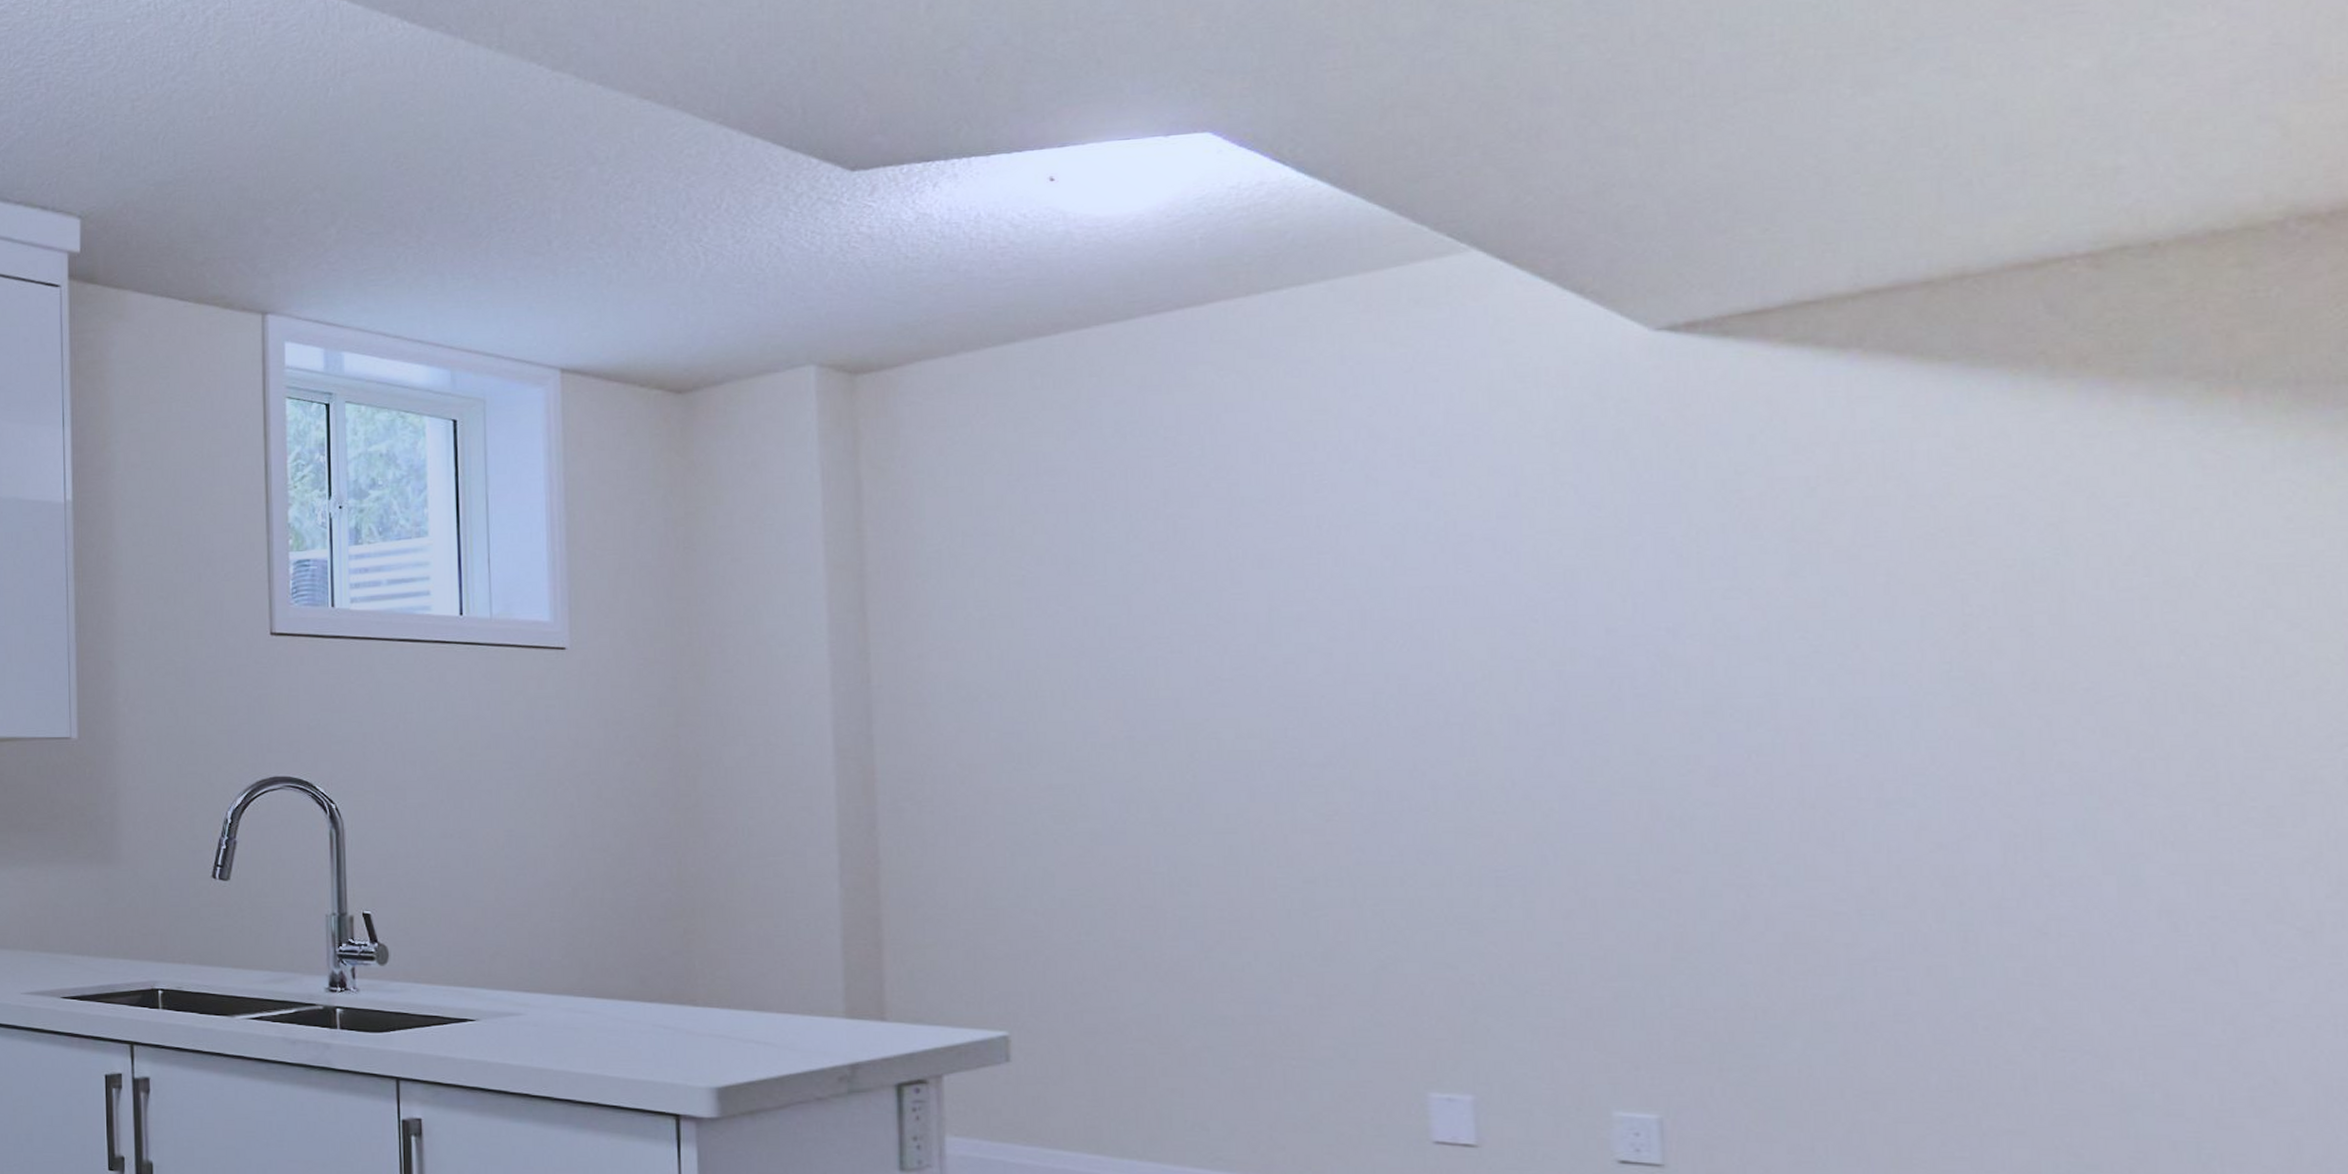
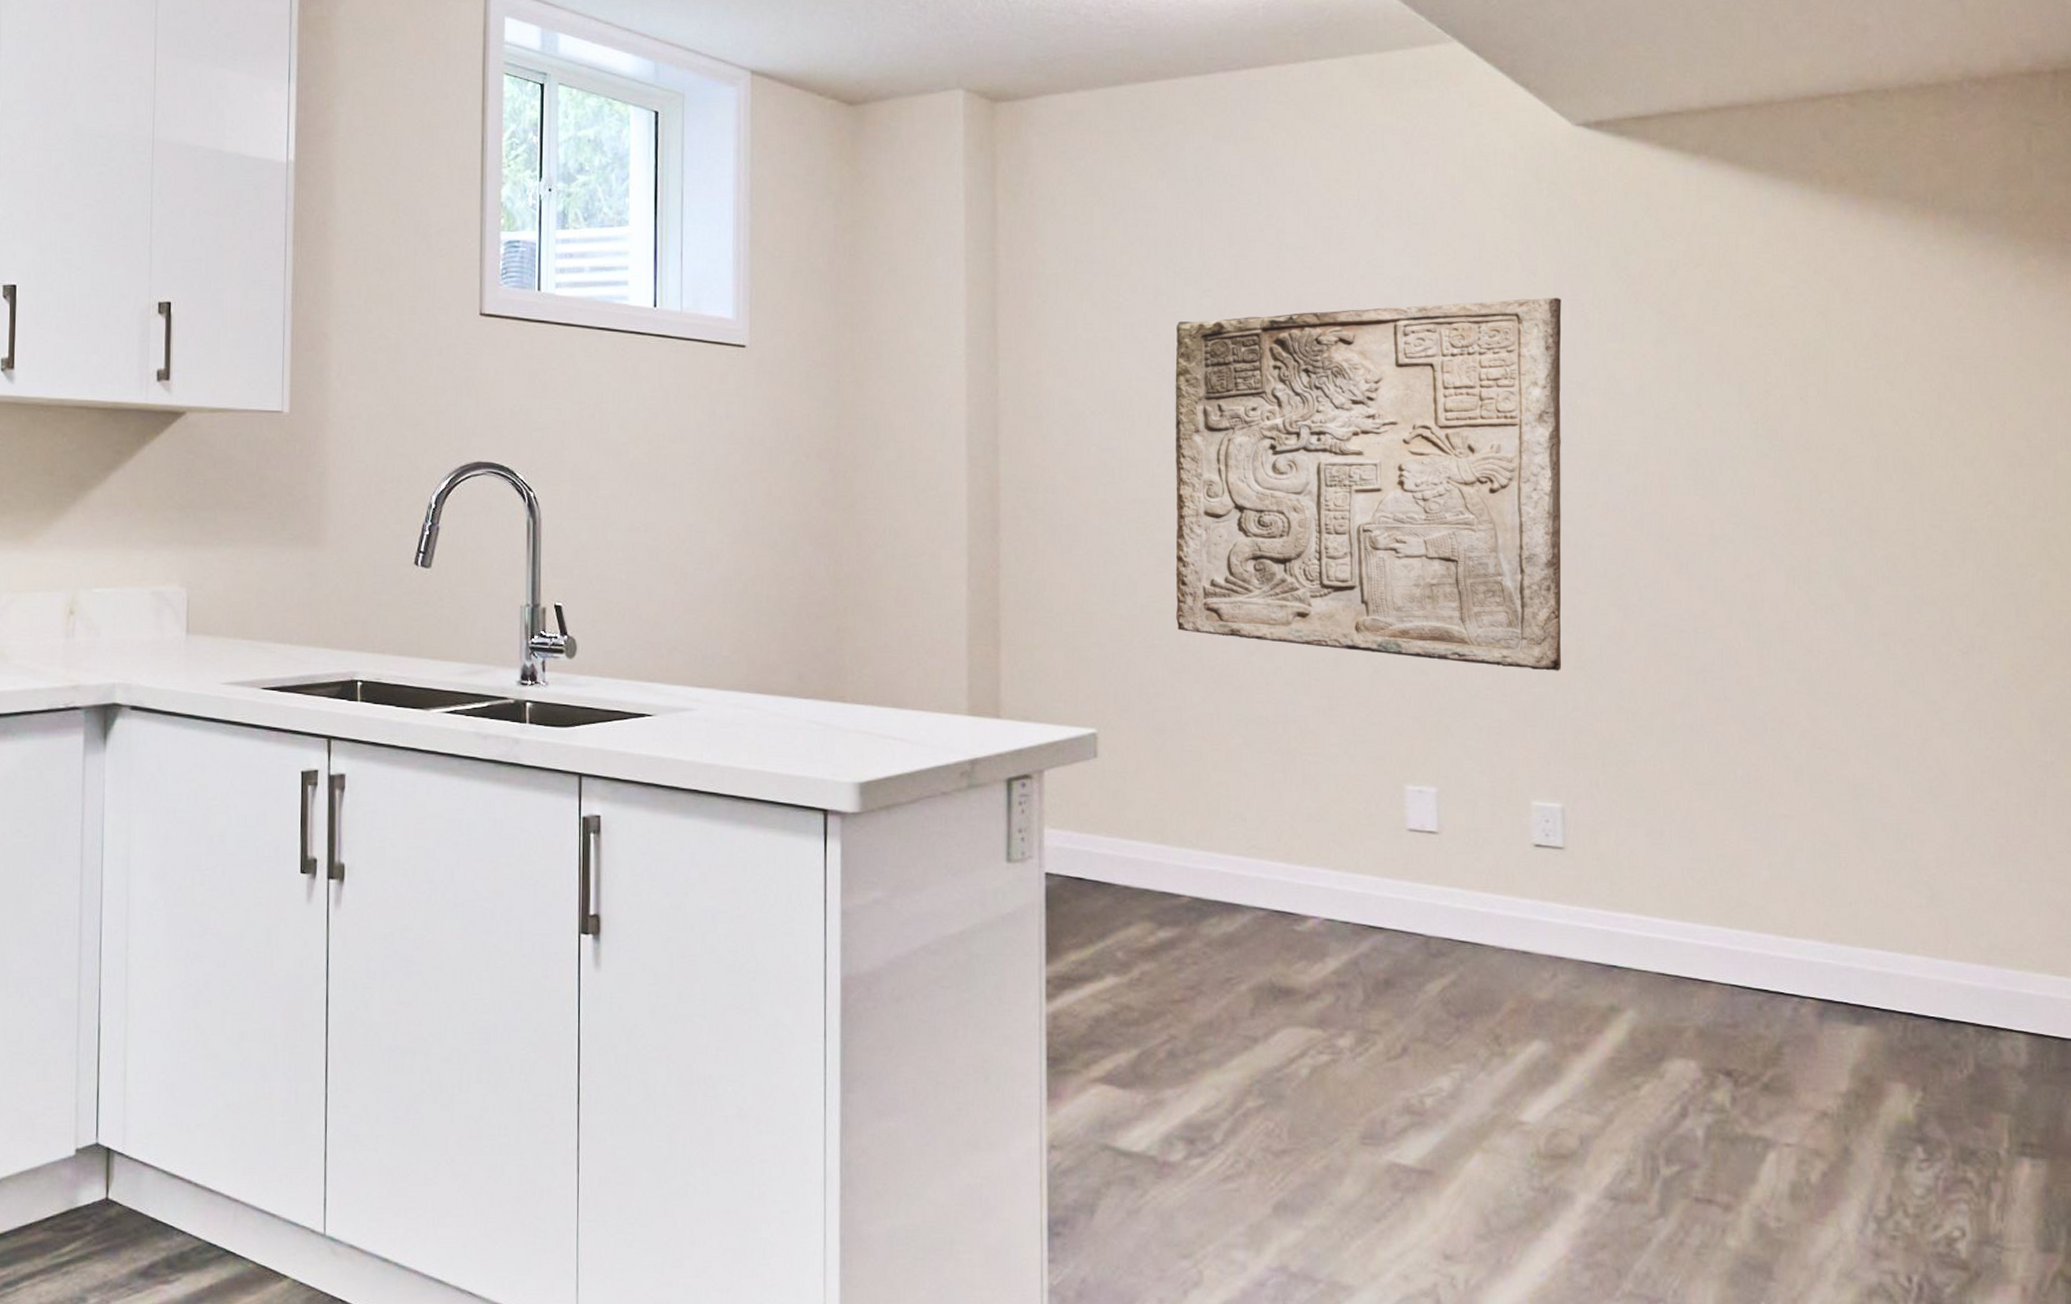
stone relief: none [1096,531,1654,963] -> present [1175,297,1562,671]

